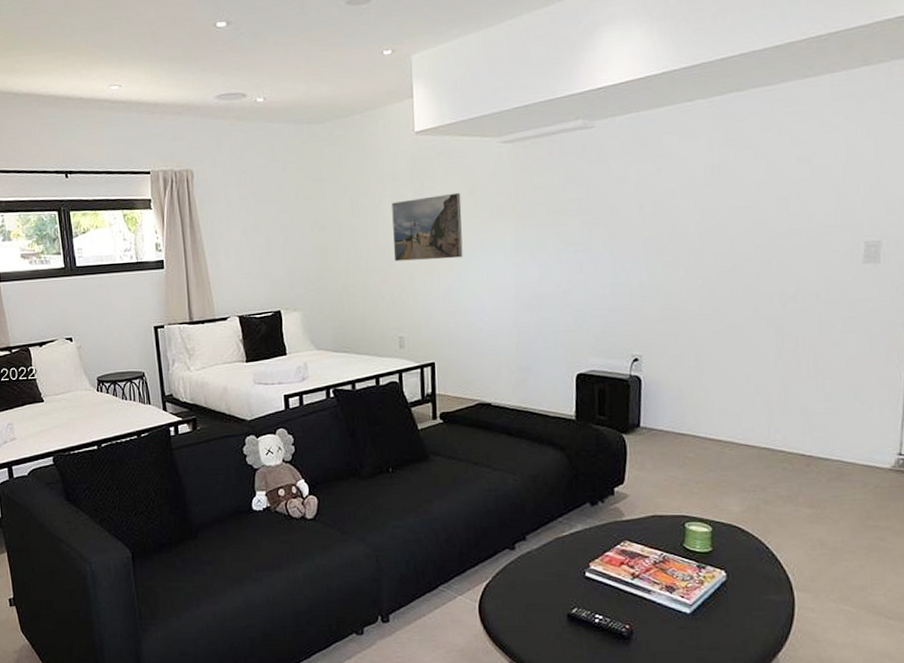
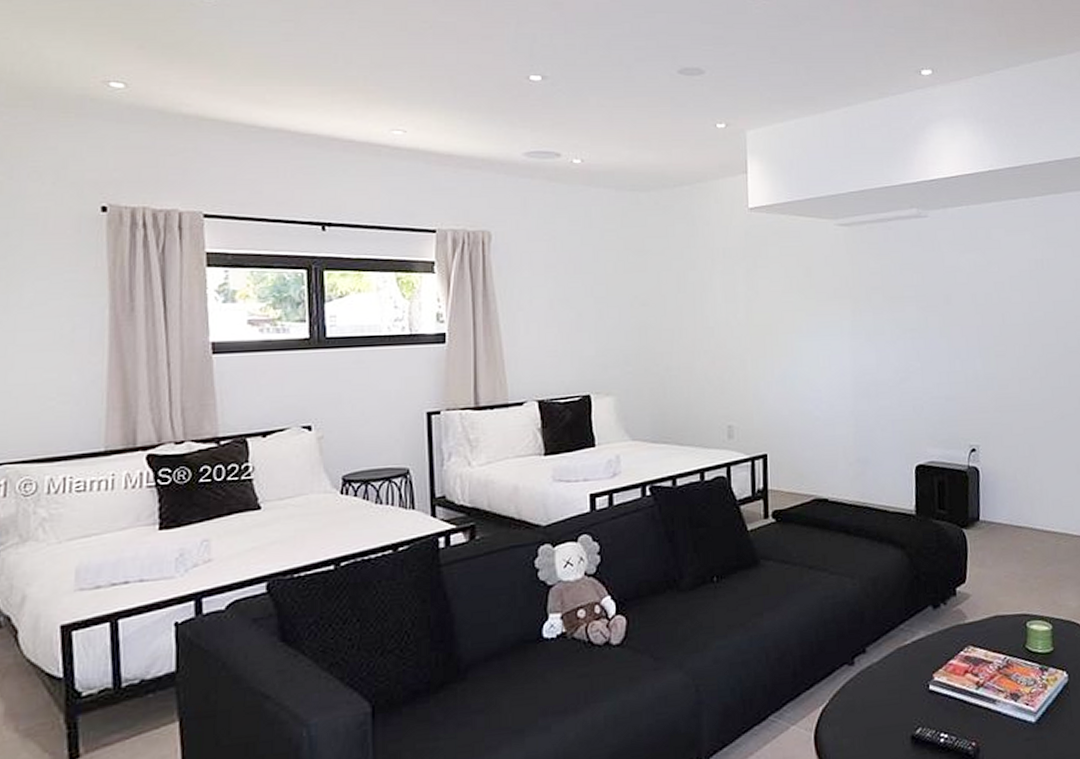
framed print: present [391,192,463,262] -> none [722,273,799,343]

